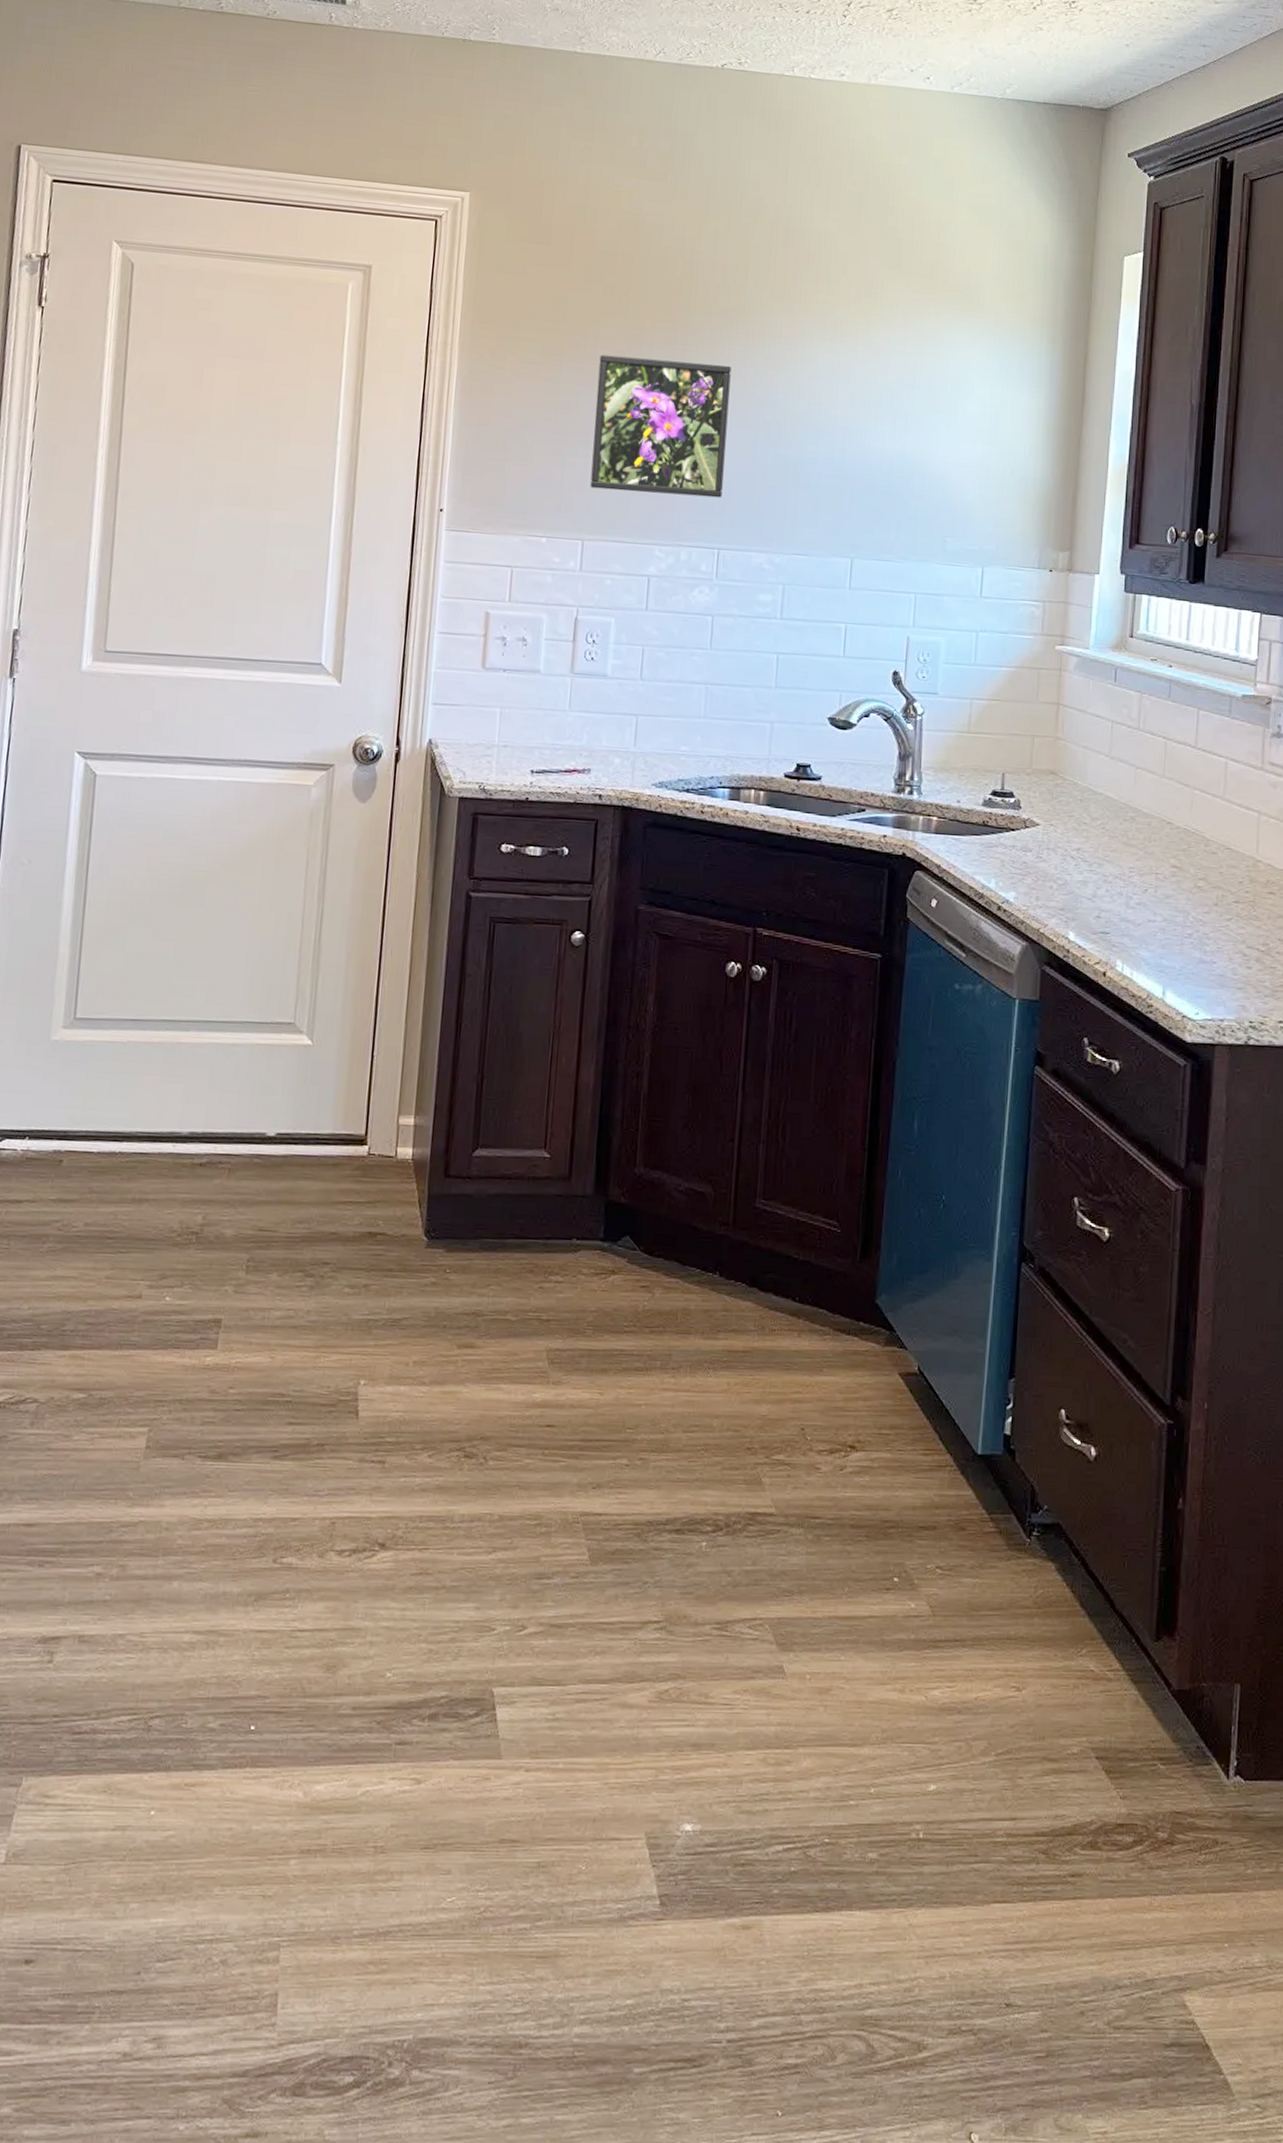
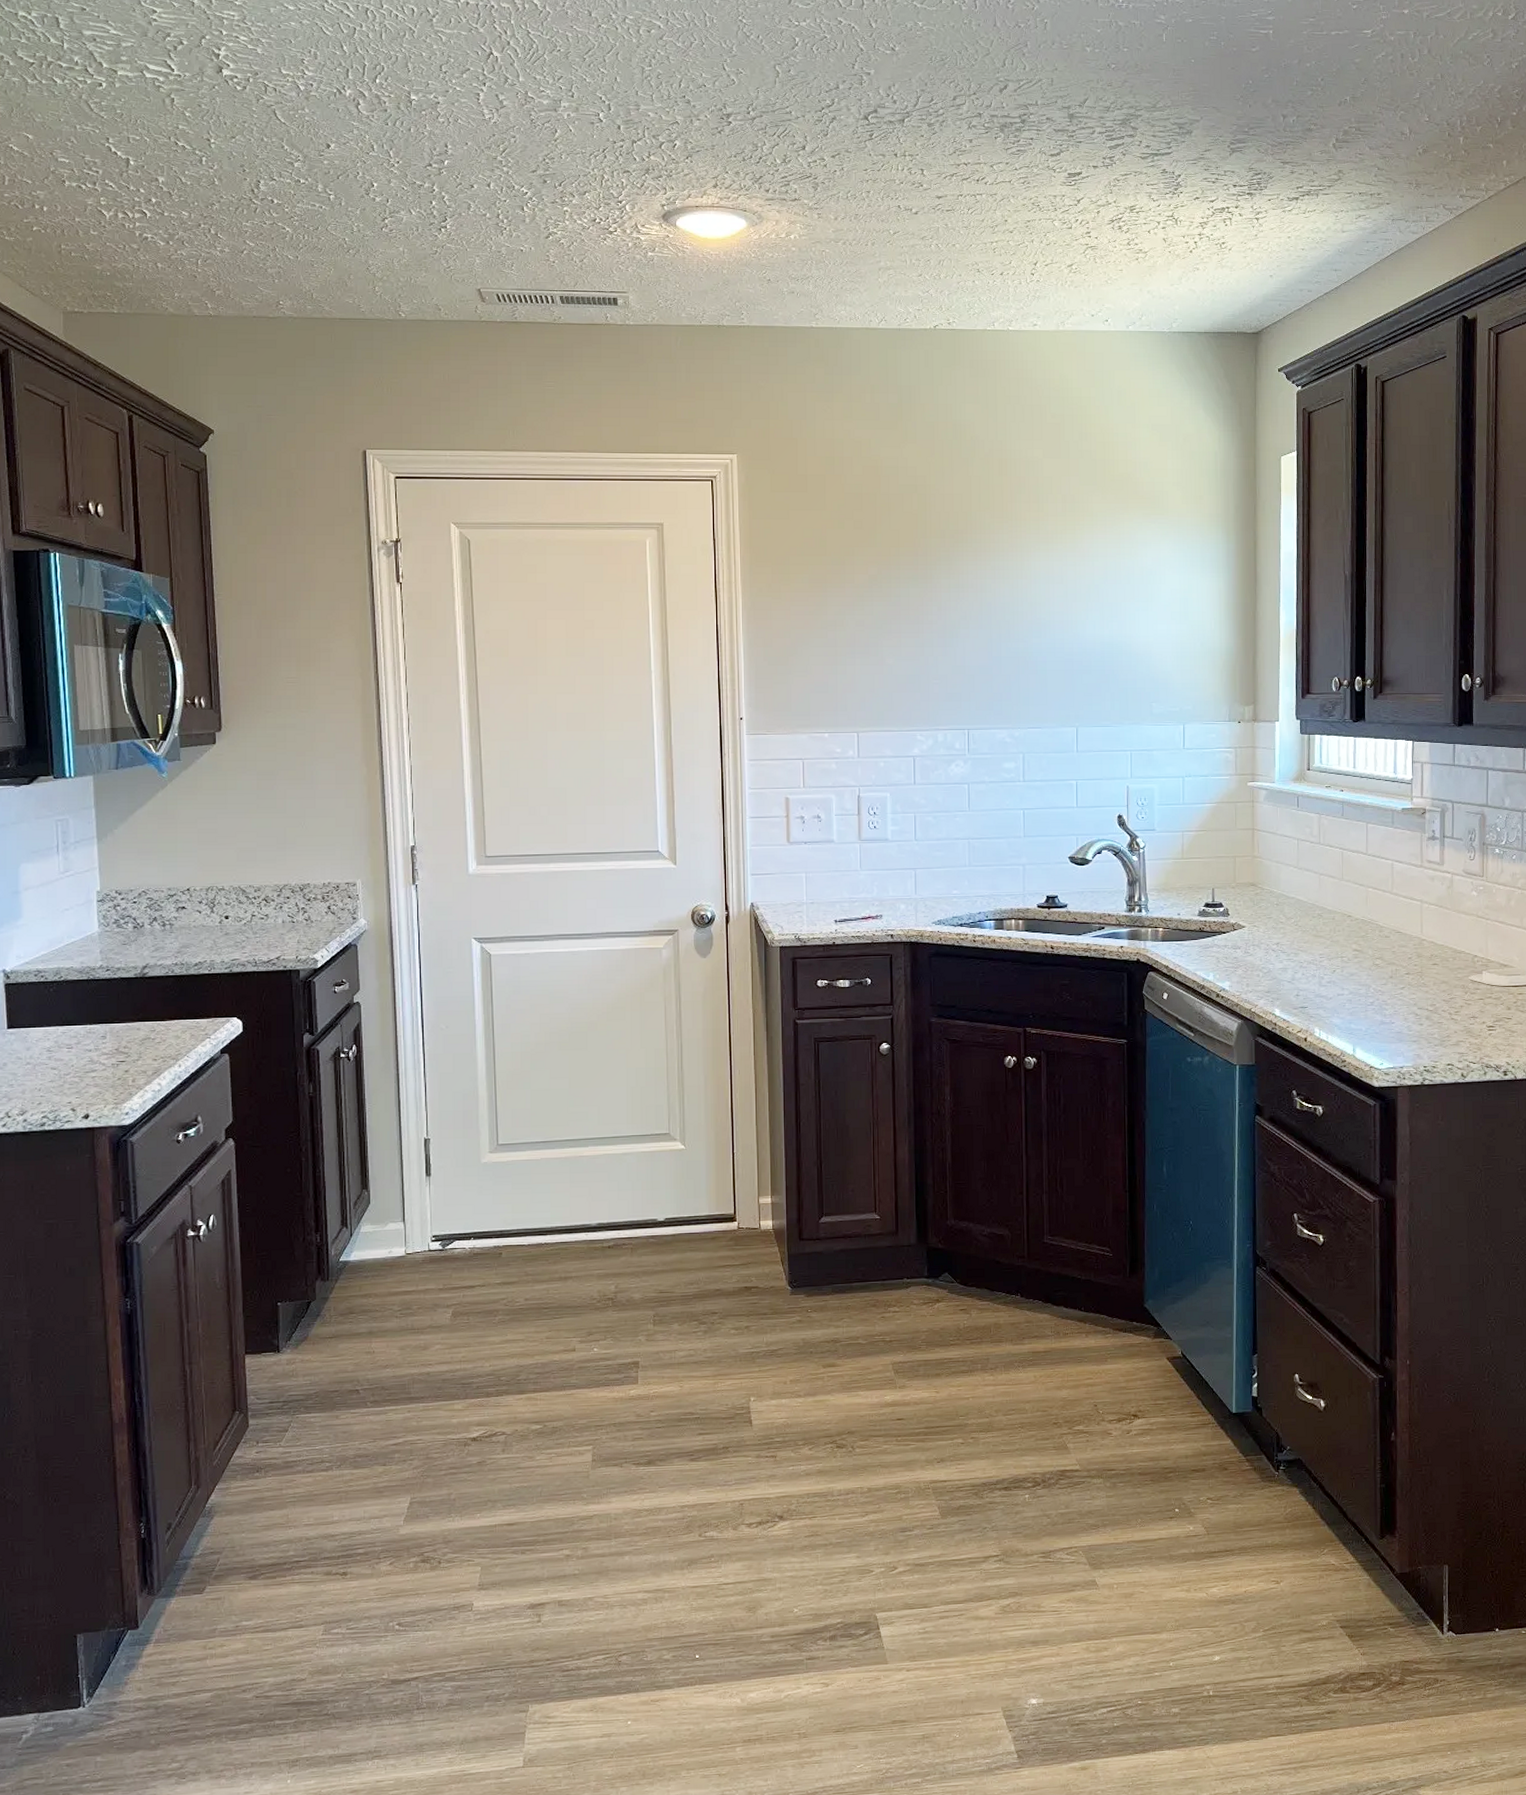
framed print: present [590,354,731,498] -> none [857,578,967,690]

